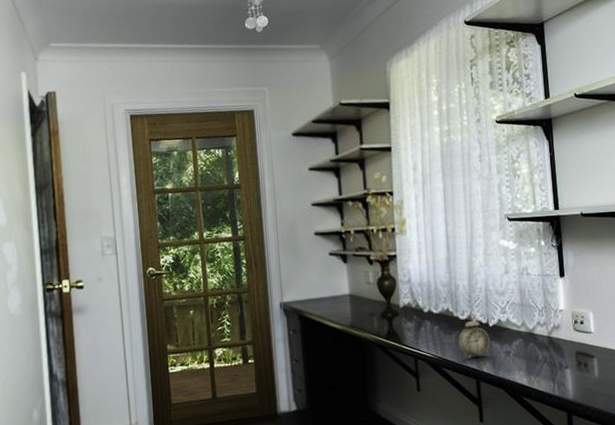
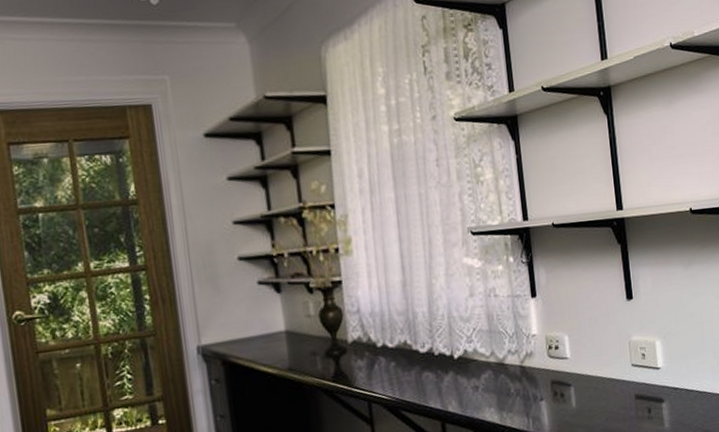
alarm clock: present [458,312,490,359] -> none [418,344,456,398]

